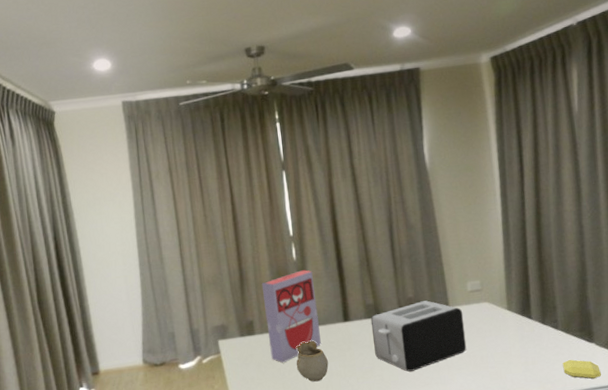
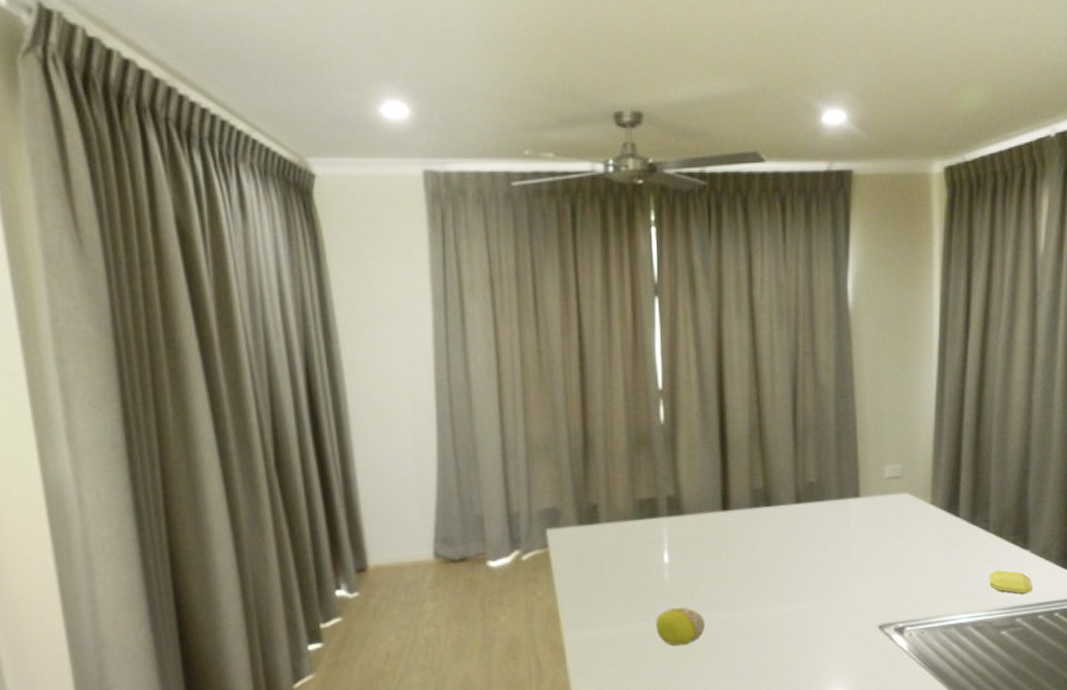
cereal box: present [261,270,322,363] -> none [613,437,690,564]
mug: present [296,340,329,382] -> none [653,534,697,590]
toaster: present [370,300,467,372] -> none [757,487,877,579]

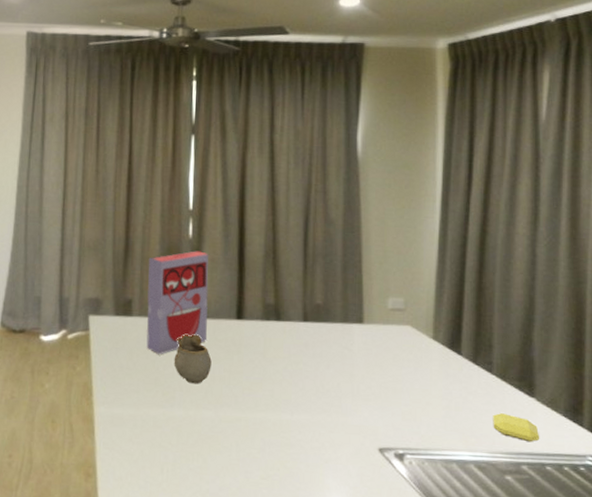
cereal box: none [613,437,690,564] -> present [146,250,209,355]
mug: none [653,534,697,590] -> present [174,334,212,384]
fruit: present [656,606,705,646] -> none [172,399,216,436]

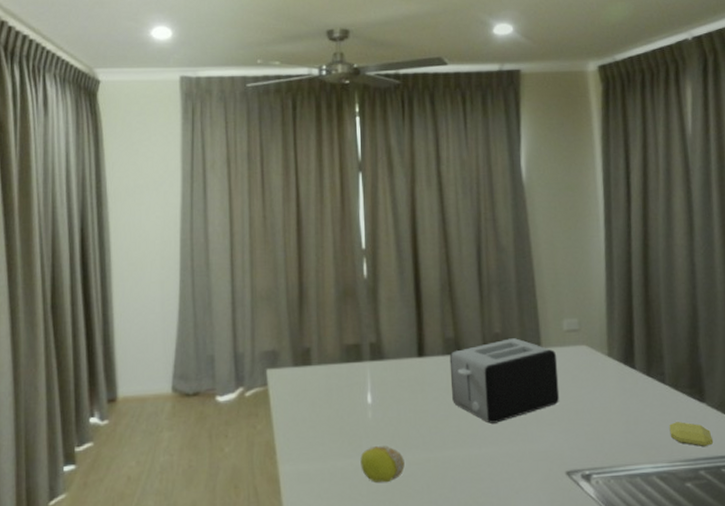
cereal box: present [146,250,209,355] -> none [324,290,390,403]
fruit: none [172,399,216,436] -> present [360,445,405,483]
mug: present [174,334,212,384] -> none [358,377,396,429]
toaster: none [267,310,379,392] -> present [449,338,560,424]

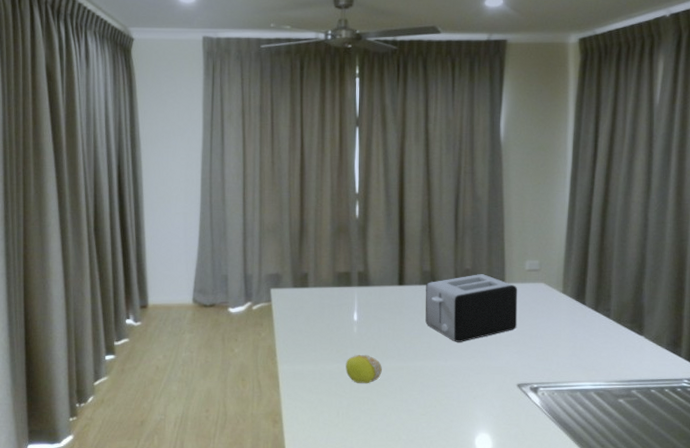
soap bar: present [669,422,714,447] -> none [610,350,647,372]

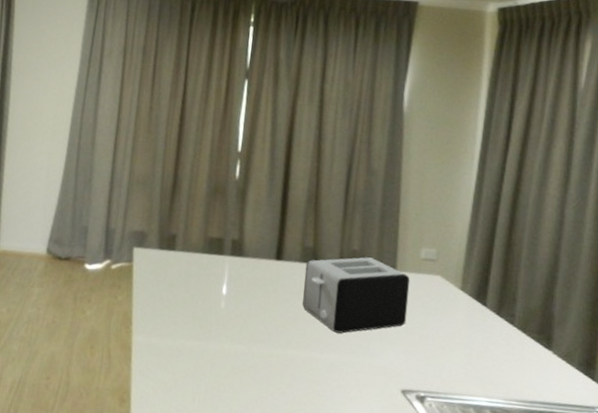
fruit: present [346,354,382,384] -> none [207,333,249,369]

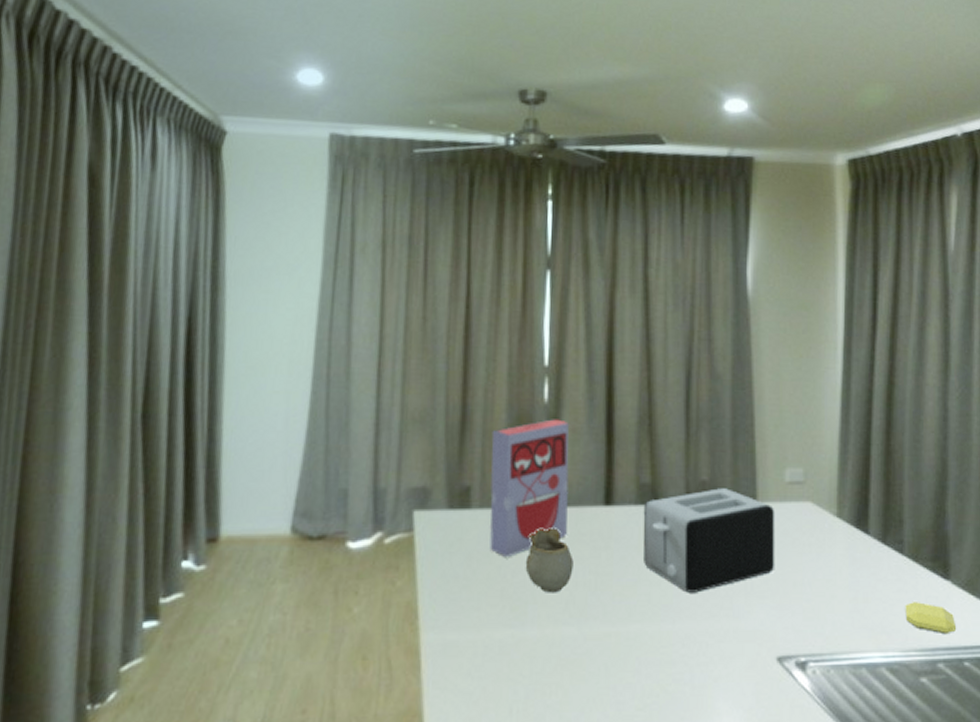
cereal box: none [187,191,253,290] -> present [490,419,569,558]
mug: none [212,271,249,320] -> present [525,528,574,593]
soap bar: none [510,363,554,392] -> present [905,602,957,635]

